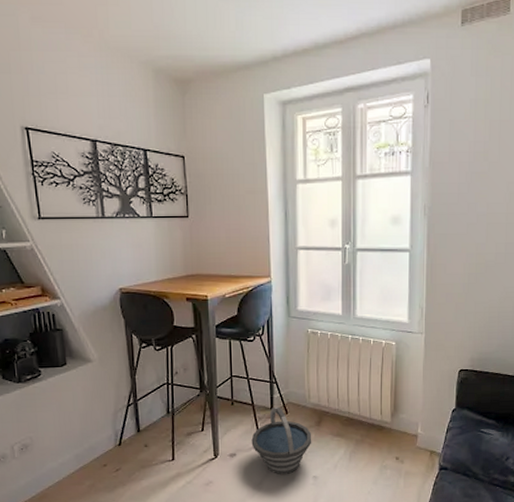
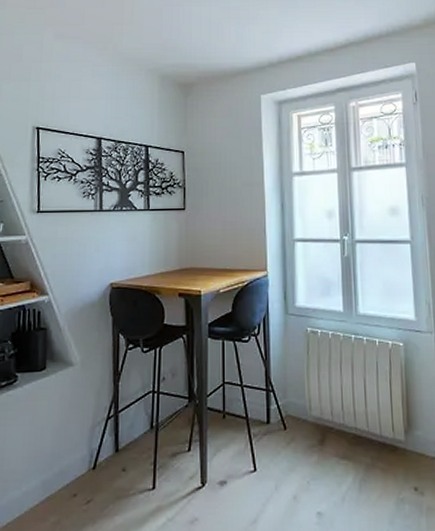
bucket: present [251,406,312,474] -> none [245,420,315,509]

